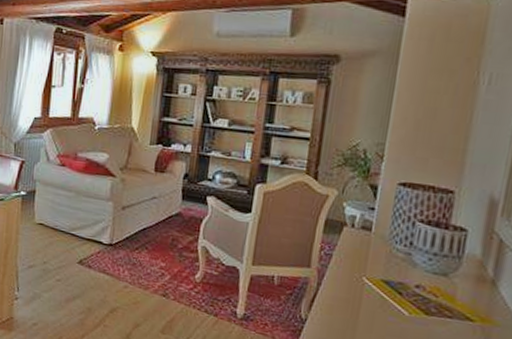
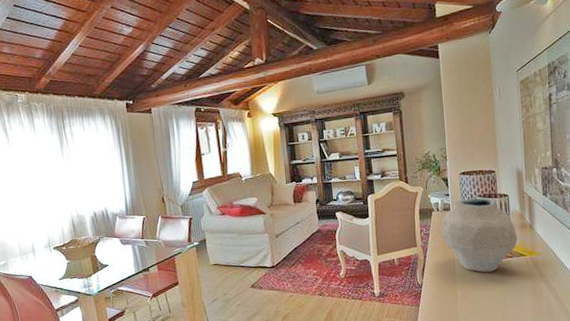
vase: none [350,219,469,330] -> present [441,197,517,273]

